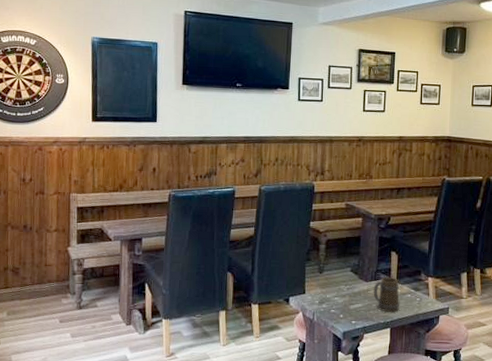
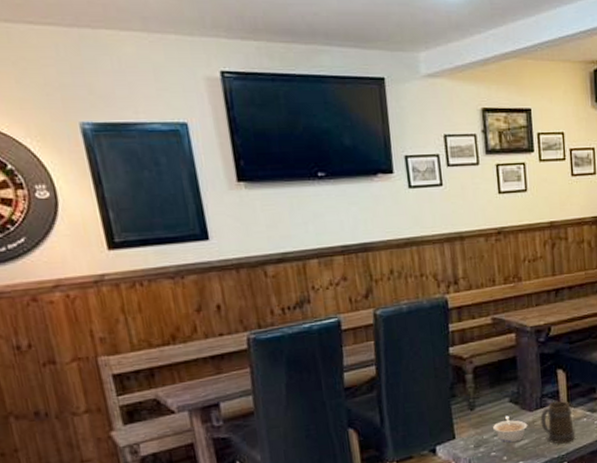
legume: none [335,282,363,305] -> present [493,415,528,443]

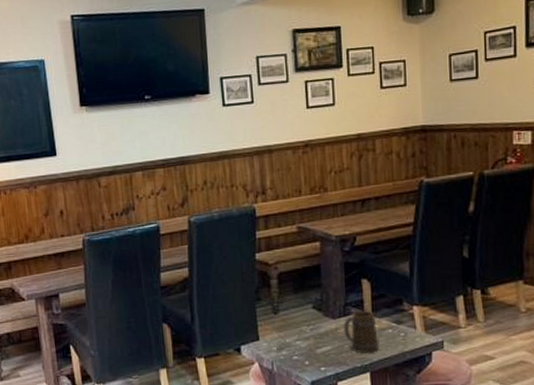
legume: present [493,415,528,443] -> none [296,321,331,348]

